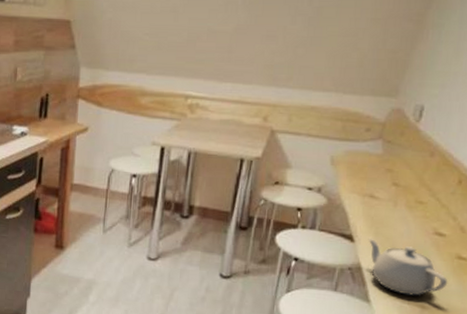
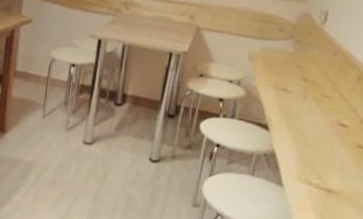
teapot: present [368,237,448,296] -> none [281,127,350,181]

